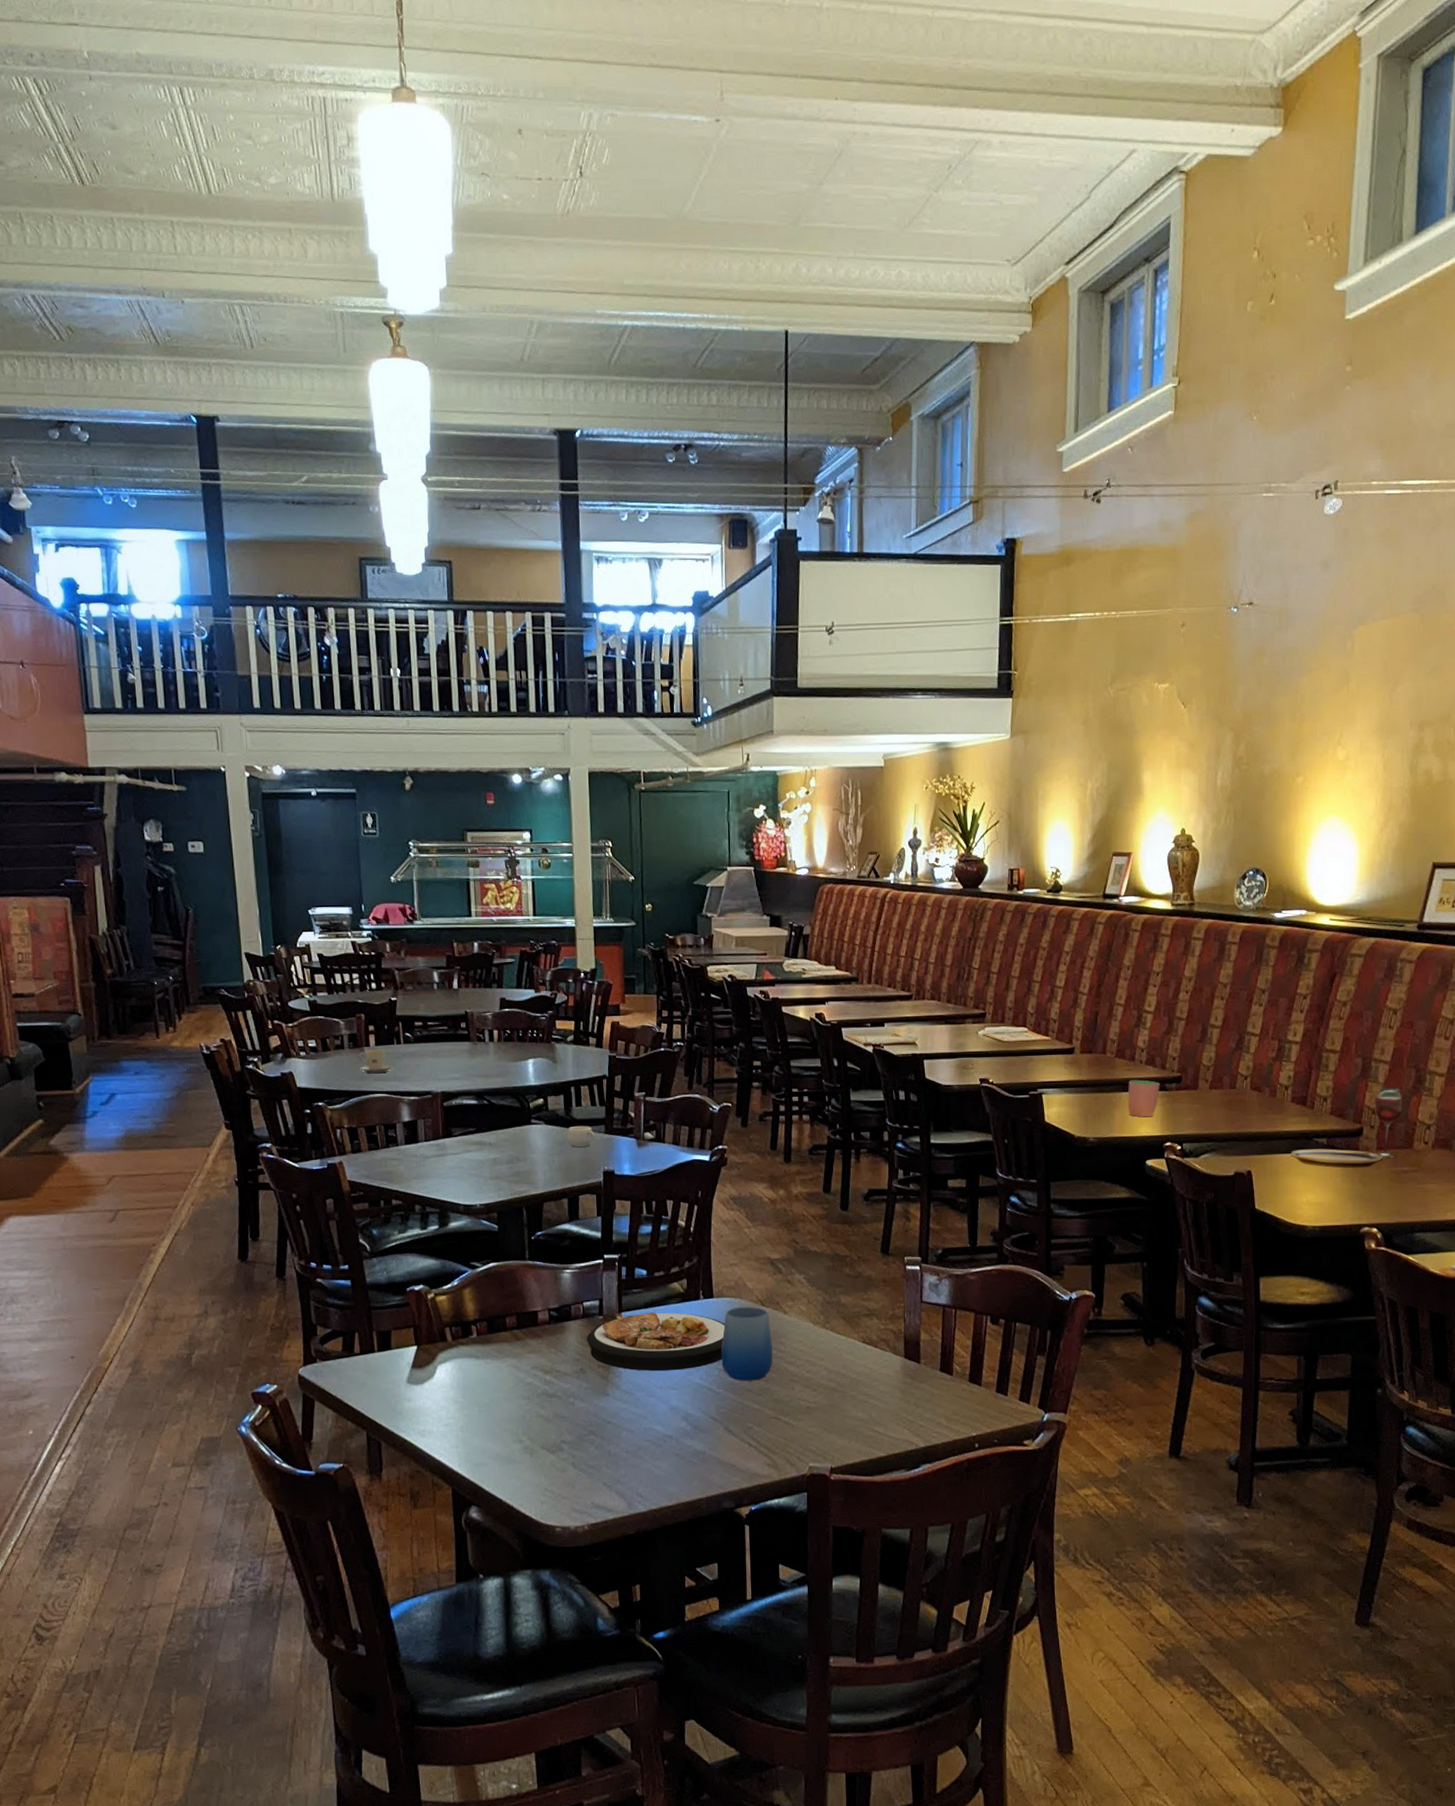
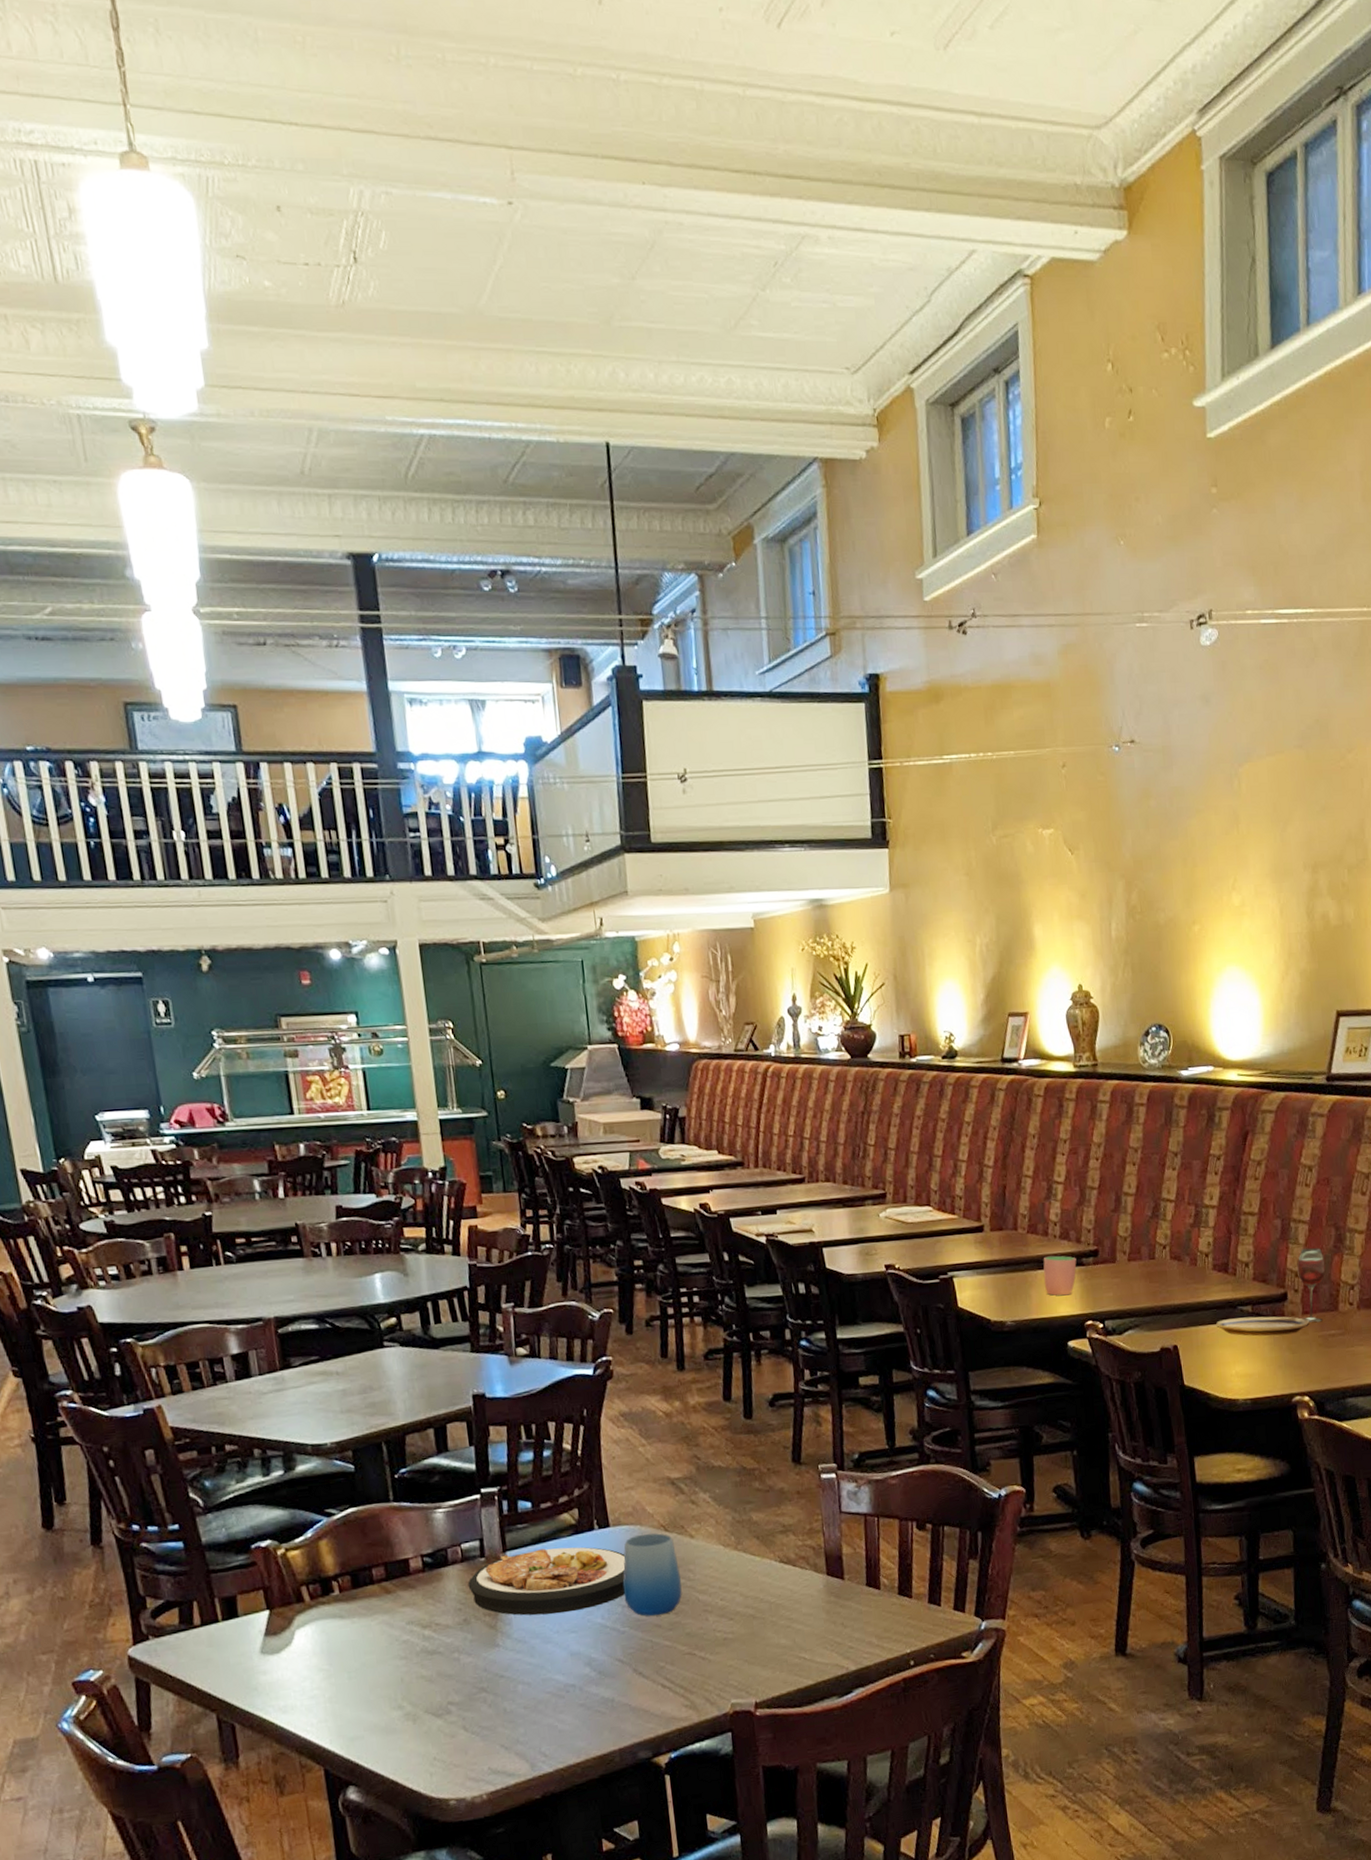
teacup: present [359,1050,393,1073] -> none [171,1273,214,1301]
cup: present [566,1125,595,1148] -> none [426,1344,460,1371]

